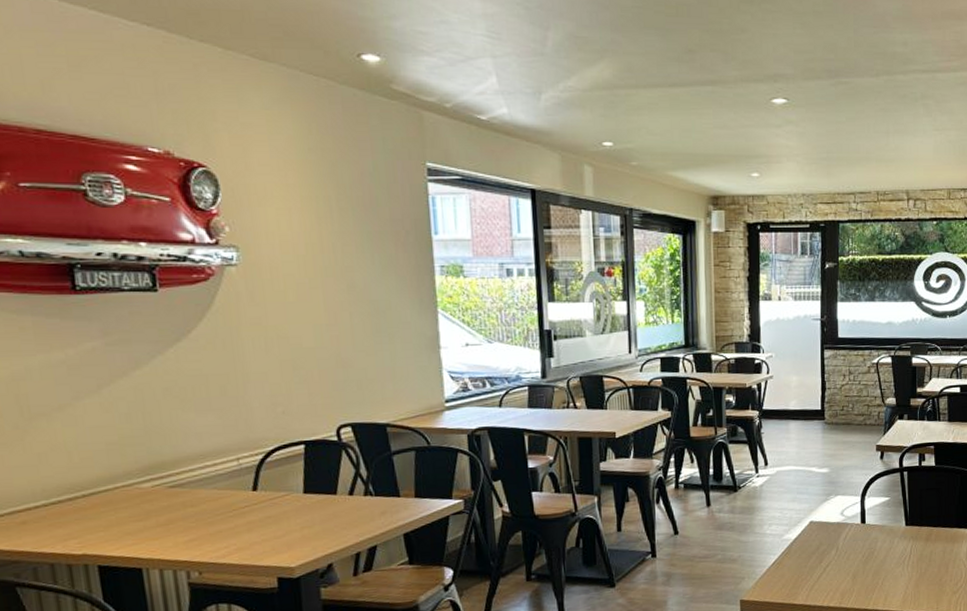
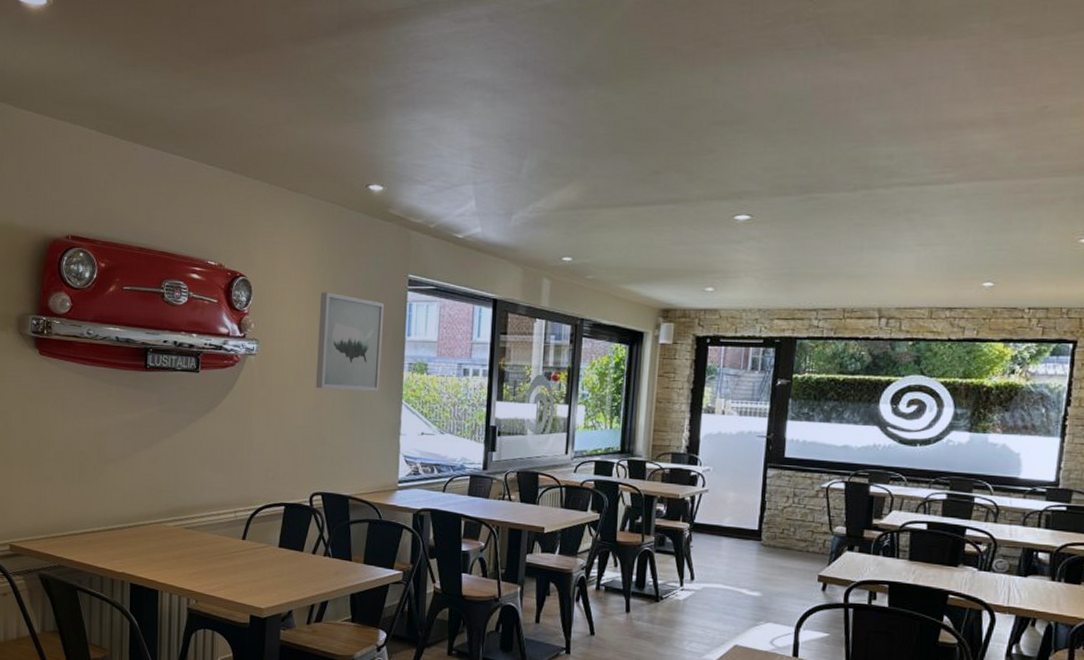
wall art: none [315,185,407,302] -> present [315,292,385,391]

